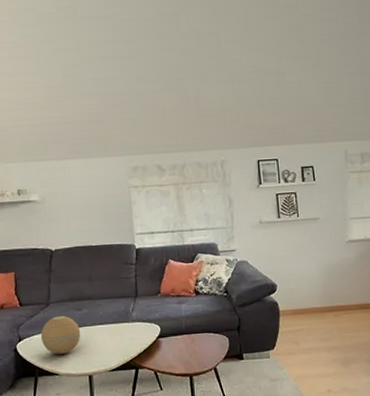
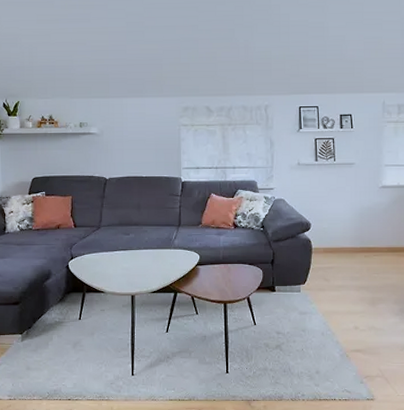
decorative orb: present [40,315,81,354] -> none [90,238,127,274]

